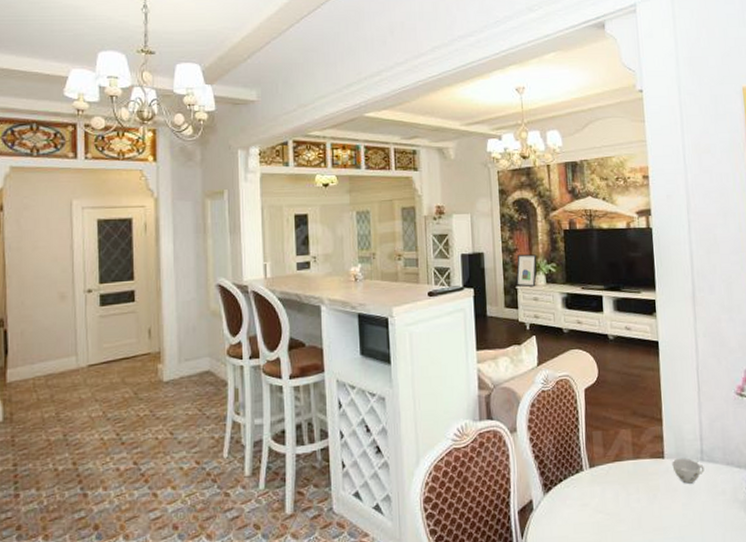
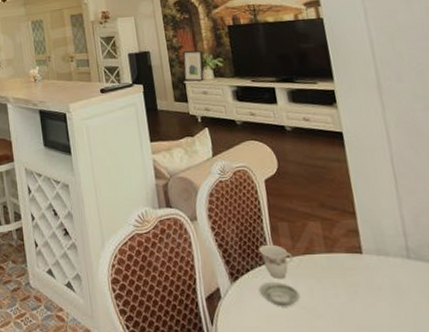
saucer: none [569,489,606,514] -> present [258,281,300,306]
teacup: none [573,453,604,487] -> present [259,244,293,278]
teacup: present [672,458,704,484] -> none [372,254,413,282]

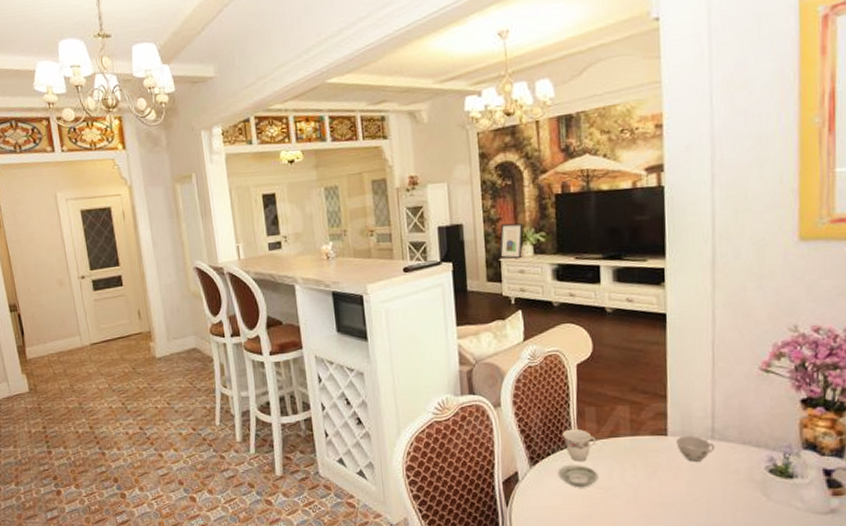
teacup: none [372,254,413,282] -> present [676,435,715,462]

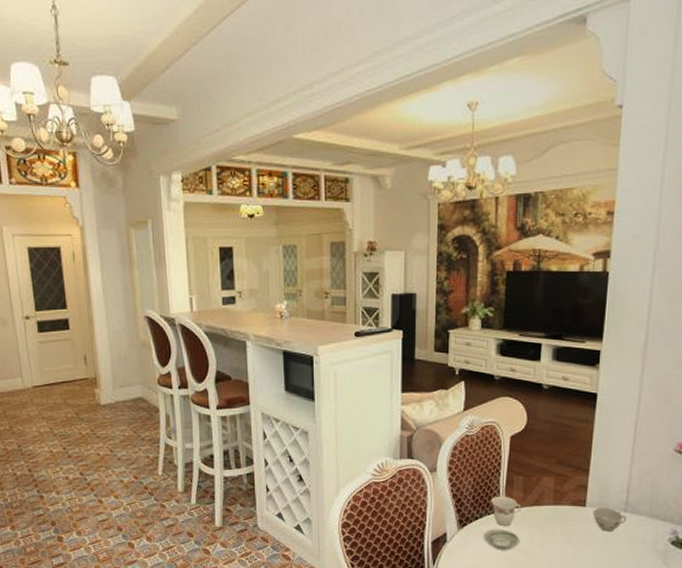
picture frame: present [499,223,523,259] -> none [449,297,474,332]

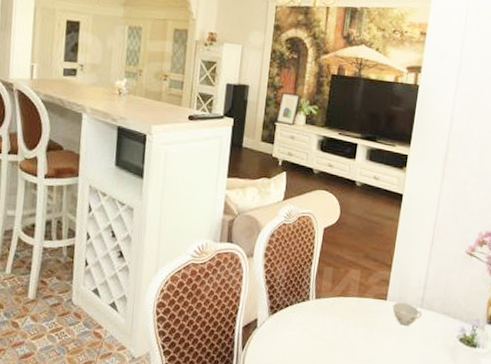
picture frame: none [449,297,474,332] -> present [276,93,301,126]
saucer: present [483,528,520,549] -> none [291,317,326,338]
teacup: present [491,496,522,526] -> none [301,285,329,315]

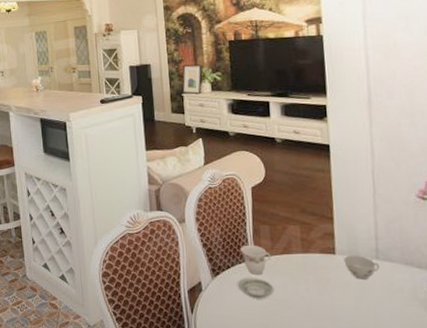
saucer: none [291,317,326,338] -> present [237,277,274,298]
teacup: none [301,285,329,315] -> present [240,245,271,274]

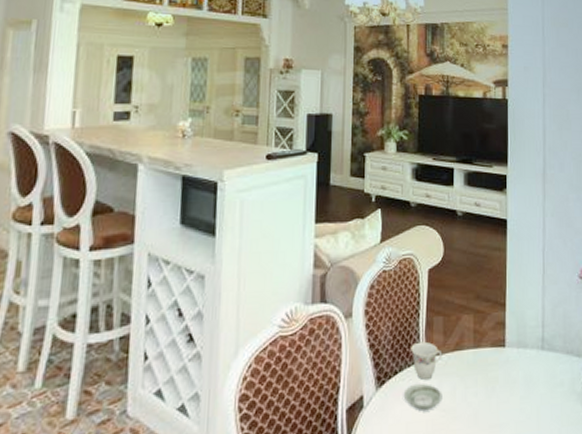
picture frame: present [182,64,202,95] -> none [365,119,389,155]
teacup: present [344,255,380,279] -> none [513,346,544,375]

